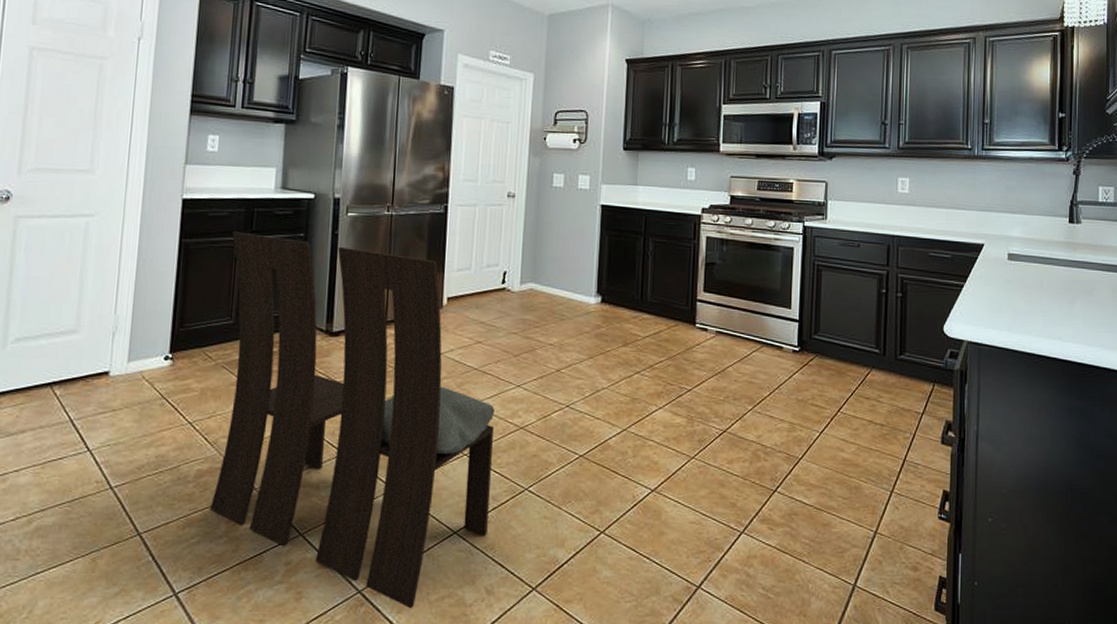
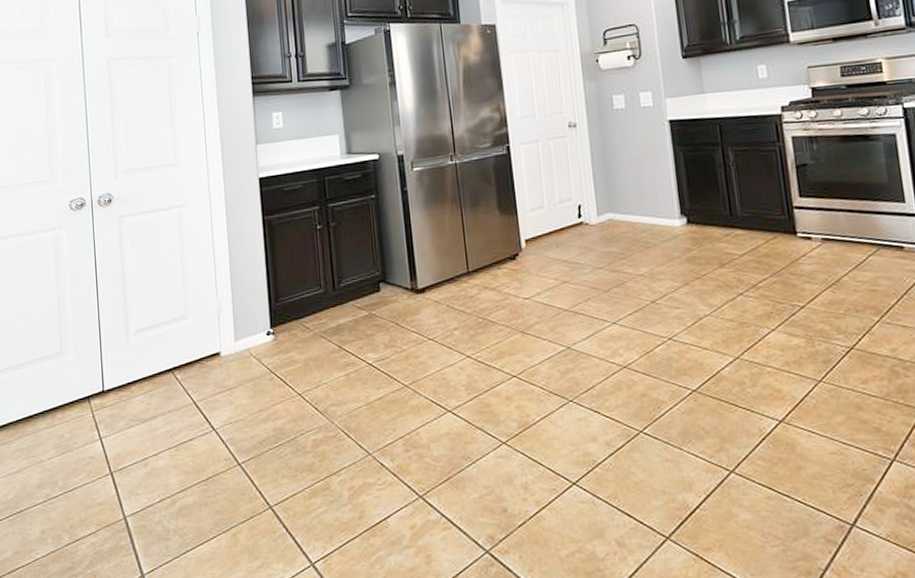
dining chair: present [209,231,495,609] -> none [309,201,608,567]

